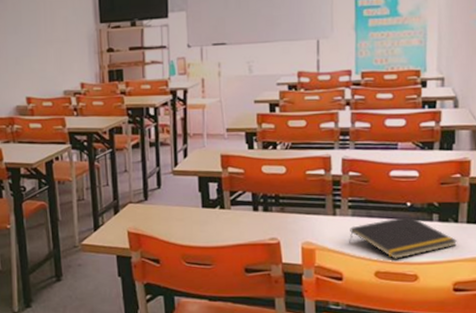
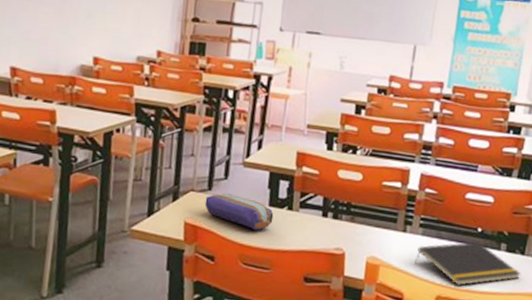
pencil case: none [143,200,208,231] -> present [205,192,274,231]

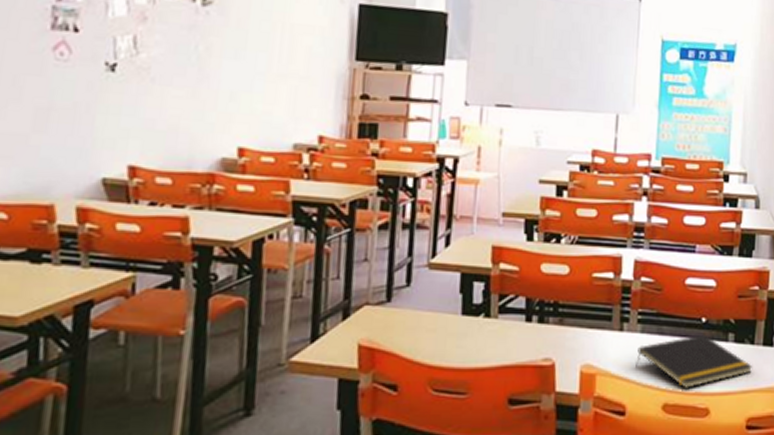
pencil case: present [205,192,274,231] -> none [383,303,468,347]

